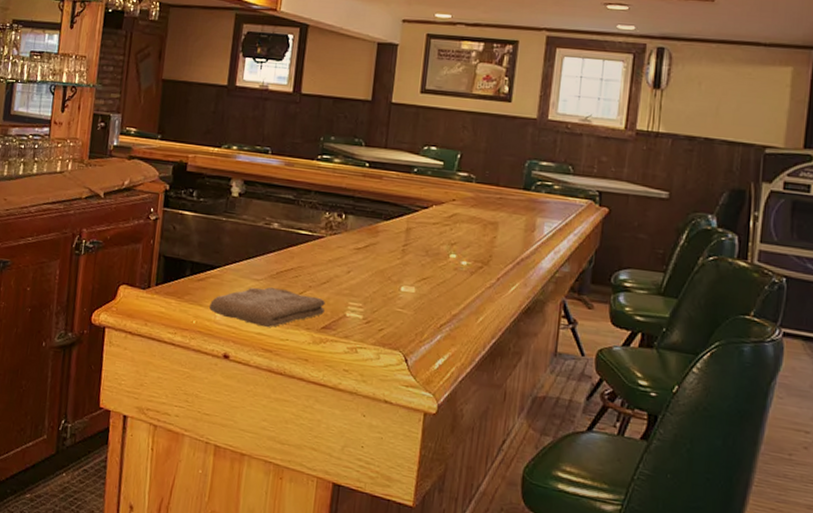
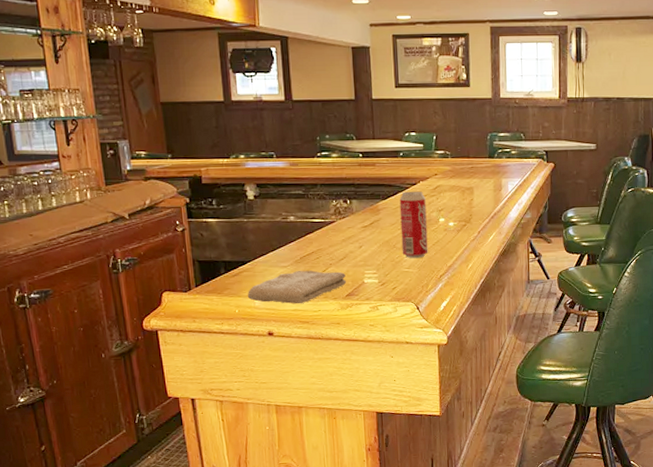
beverage can: none [397,214,437,298] -> present [399,191,428,258]

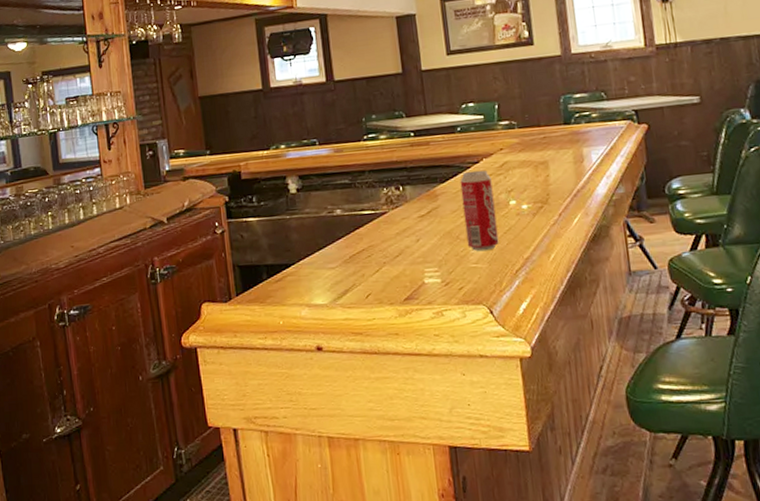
washcloth: present [248,270,346,304] -> none [292,271,403,312]

